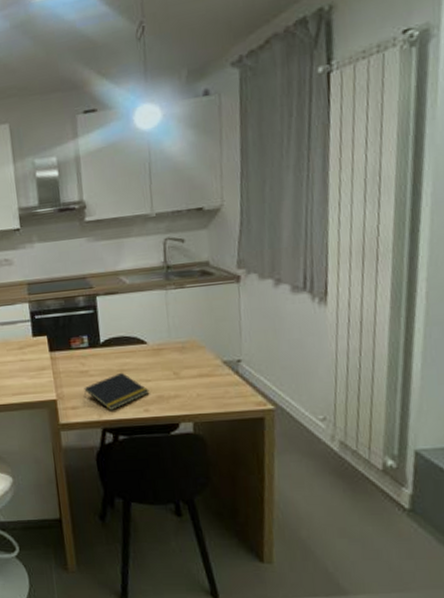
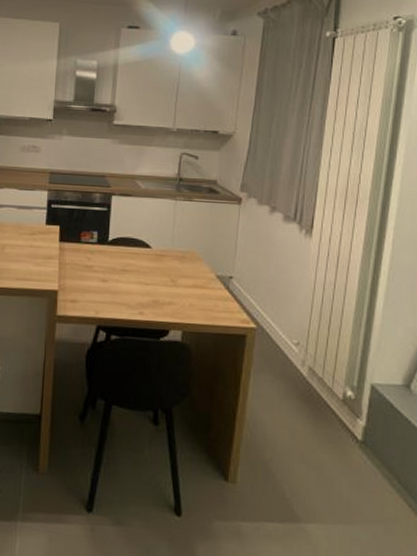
notepad: present [83,372,150,410] -> none [84,272,147,309]

